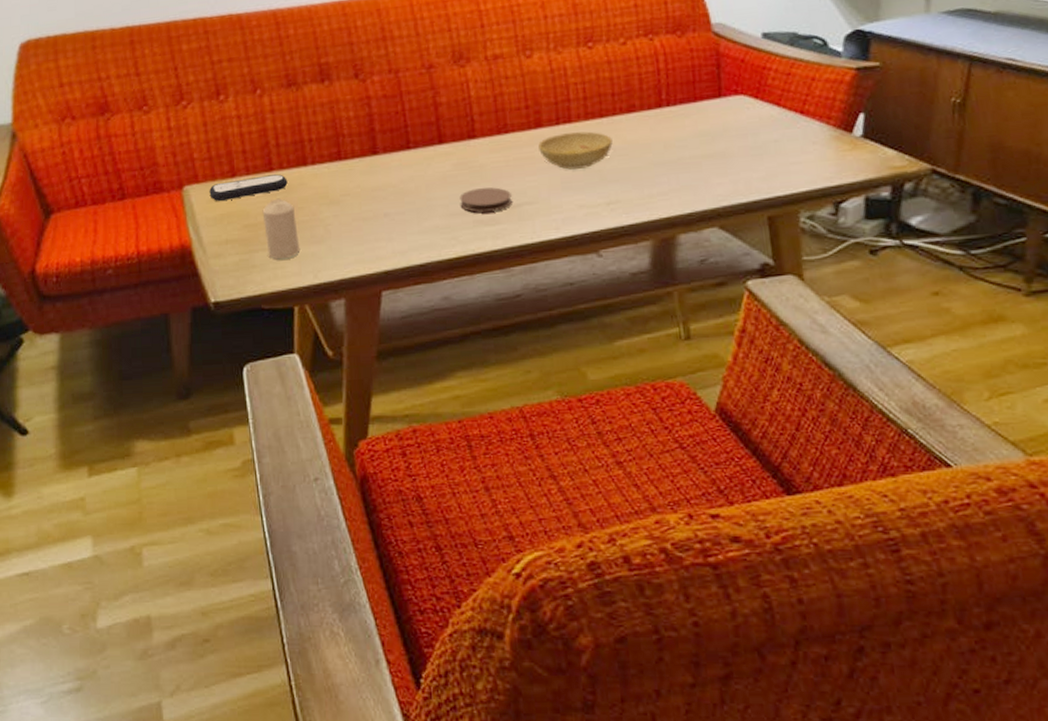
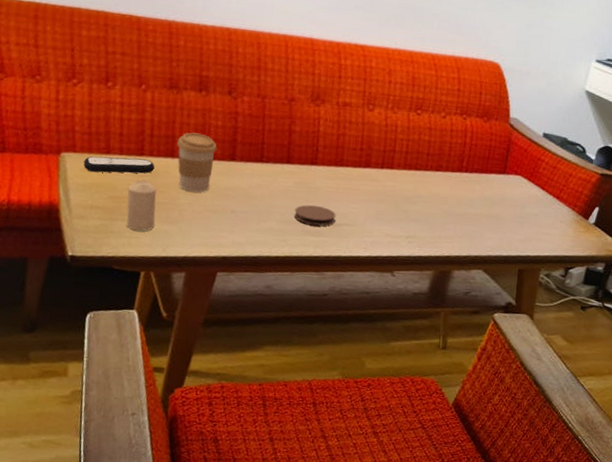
coffee cup: none [308,131,354,202] -> present [177,132,217,193]
bowl: present [538,131,613,170] -> none [364,175,421,207]

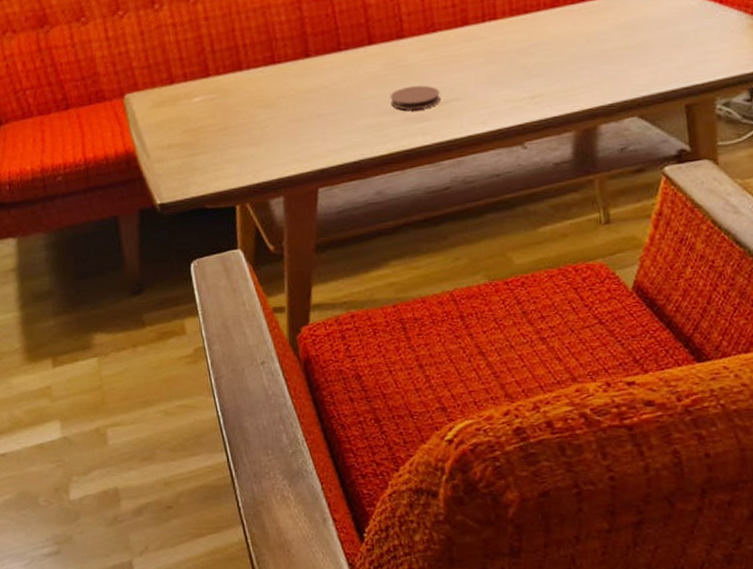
remote control: present [83,156,155,174] -> none [149,79,225,108]
candle: present [126,179,157,231] -> none [201,103,239,162]
coffee cup: present [177,132,217,193] -> none [242,35,289,105]

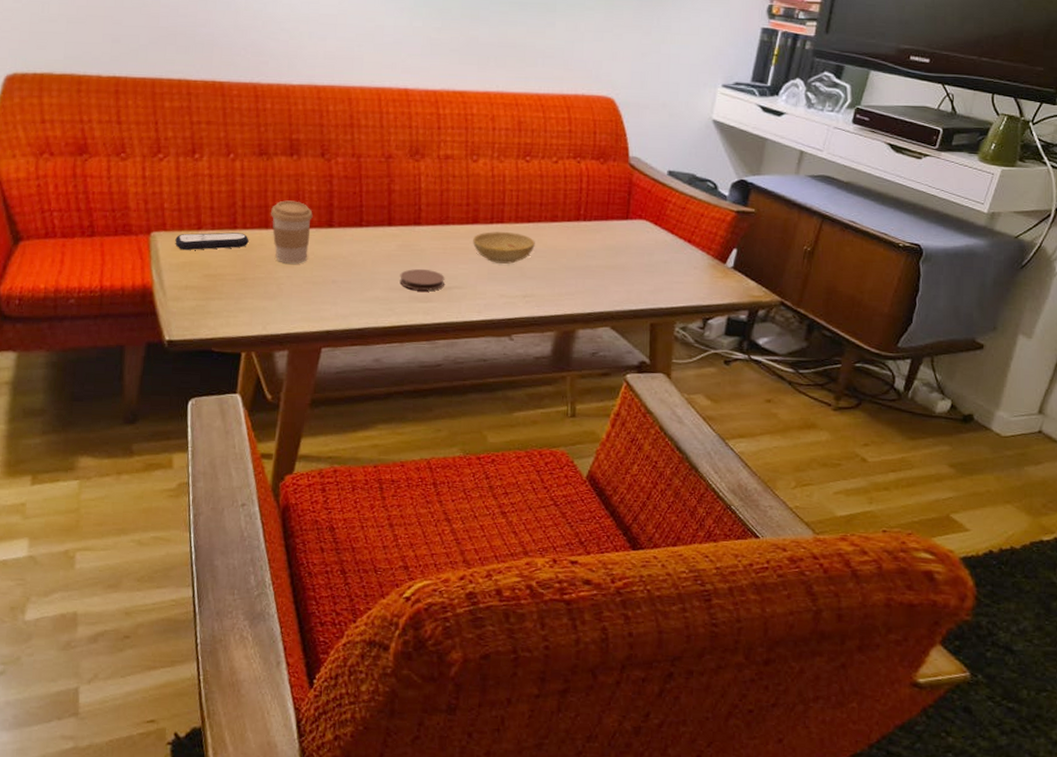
remote control: none [149,79,225,108] -> present [175,232,249,250]
coffee cup: none [242,35,289,105] -> present [271,200,313,264]
bowl: none [465,27,537,66] -> present [473,231,535,264]

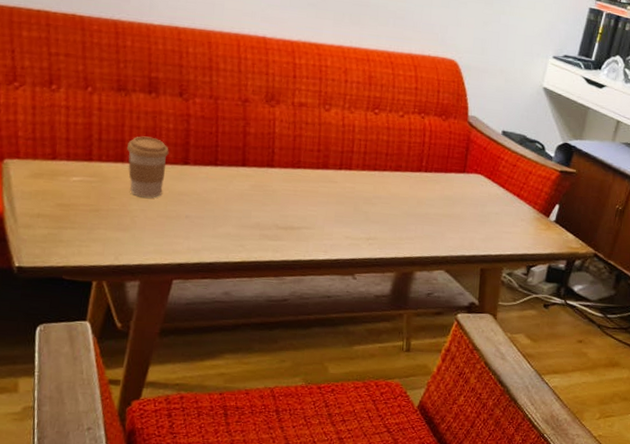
remote control: present [175,232,249,250] -> none [28,162,104,180]
coaster: present [399,269,445,291] -> none [251,208,294,230]
bowl: present [473,231,535,264] -> none [322,177,380,208]

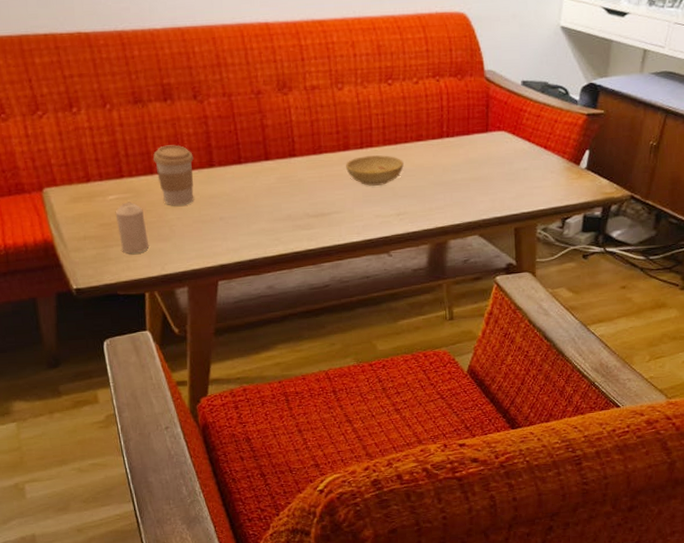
candle: none [76,185,107,240] -> present [115,201,149,254]
bowl: none [322,177,380,208] -> present [346,155,404,186]

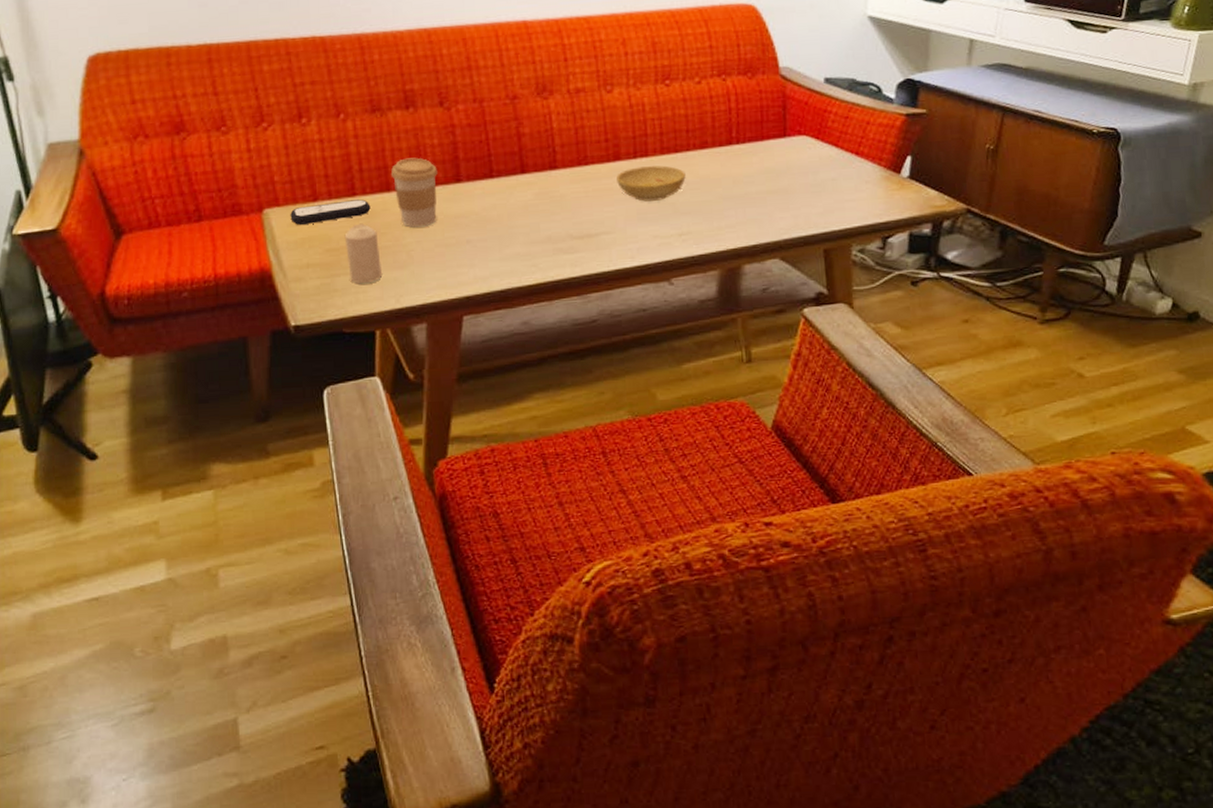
remote control: none [67,181,137,202] -> present [290,199,371,225]

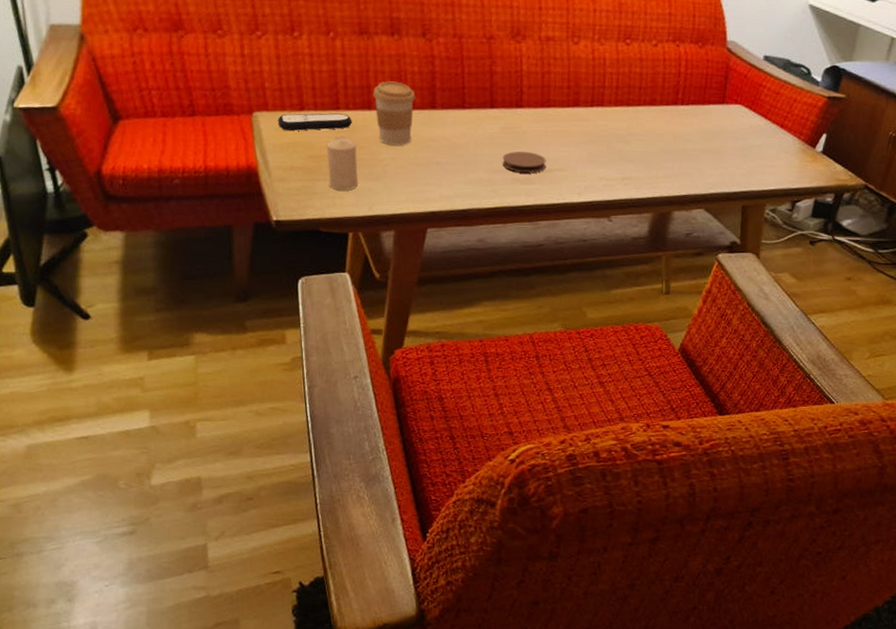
coaster: none [540,217,590,241] -> present [502,151,546,173]
bowl: present [616,165,686,202] -> none [574,115,634,147]

